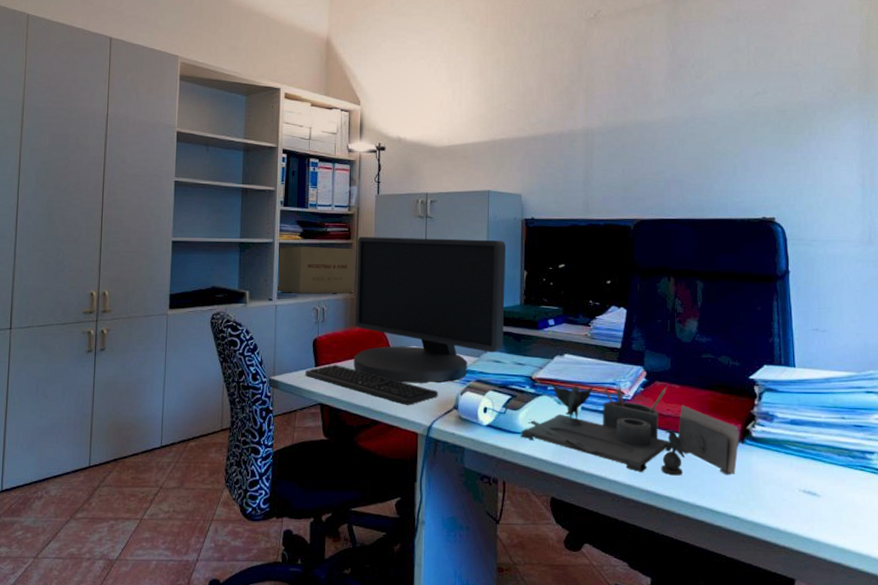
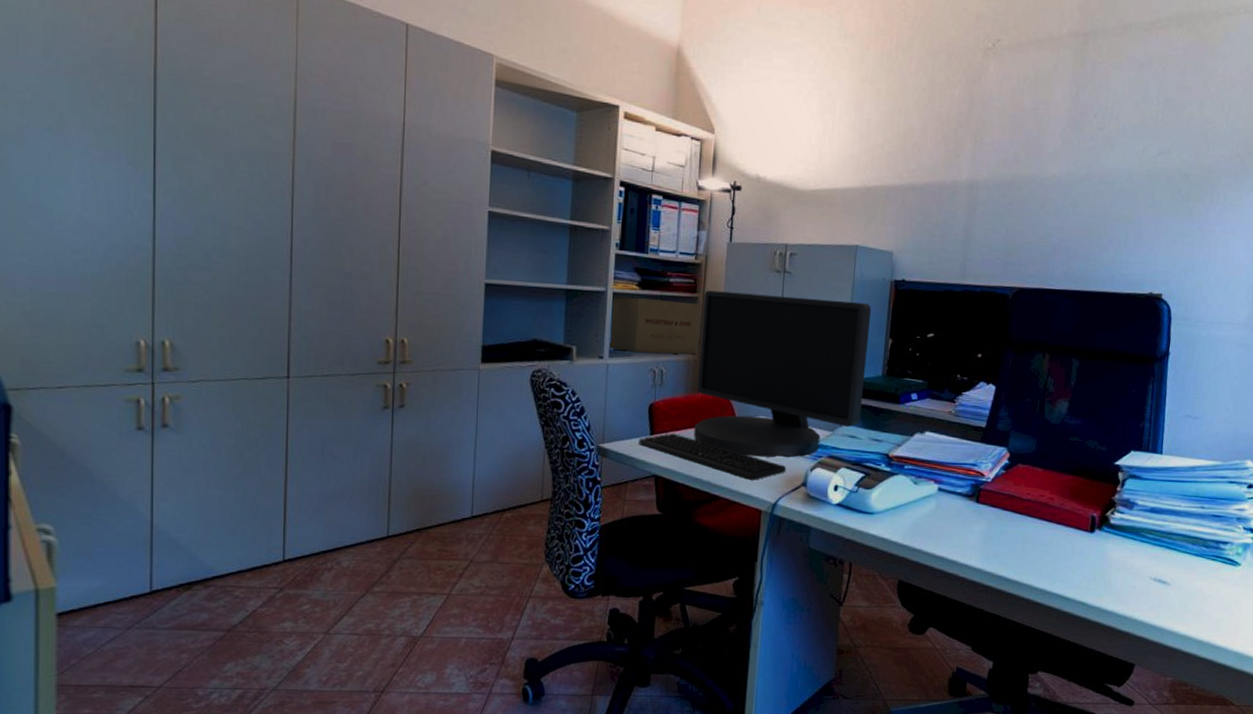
desk organizer: present [520,382,740,476] -> none [871,461,1099,562]

